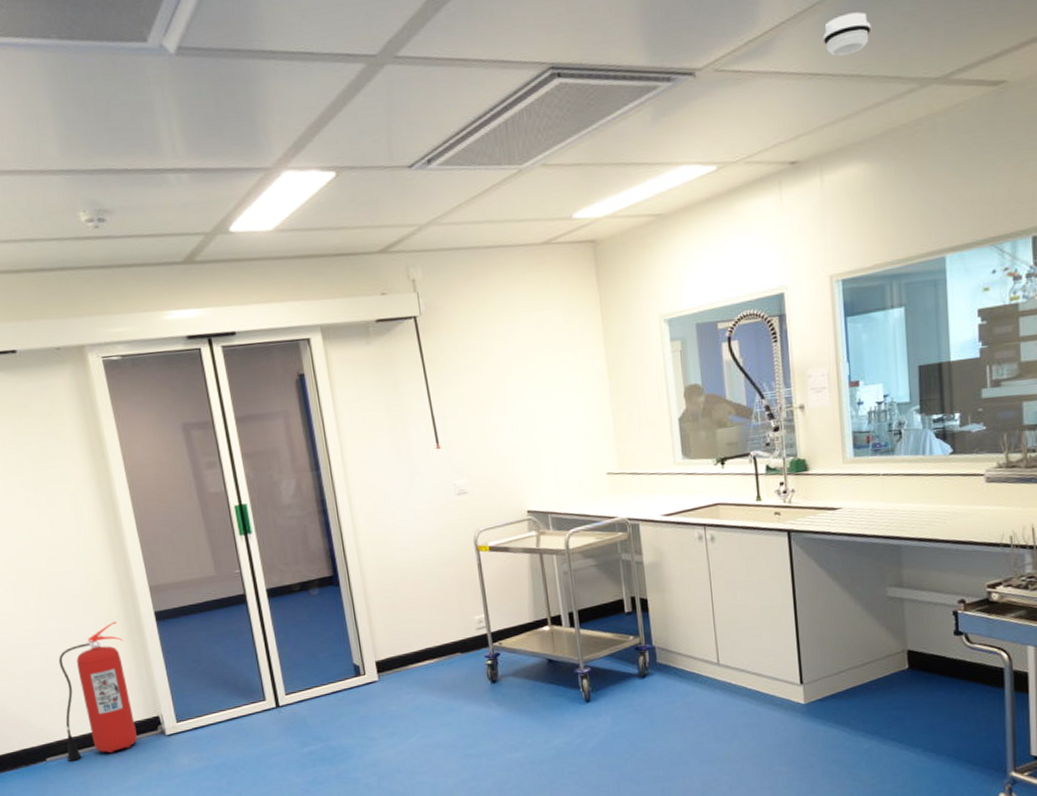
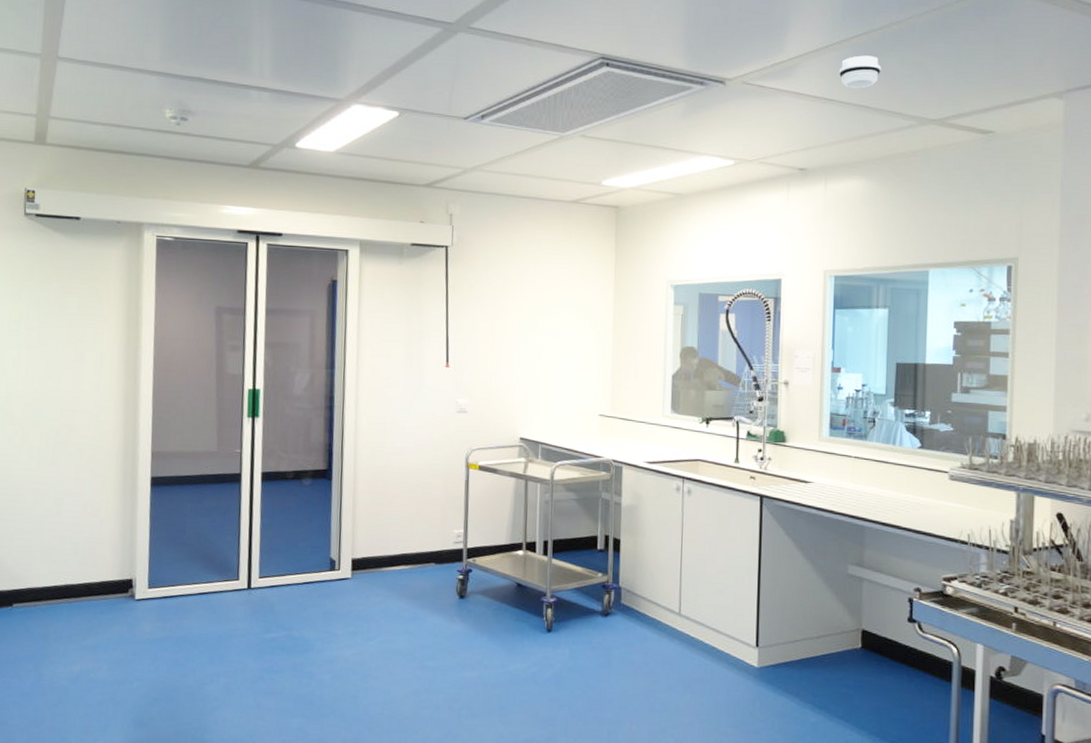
fire extinguisher: present [58,621,137,761] -> none [34,480,116,611]

